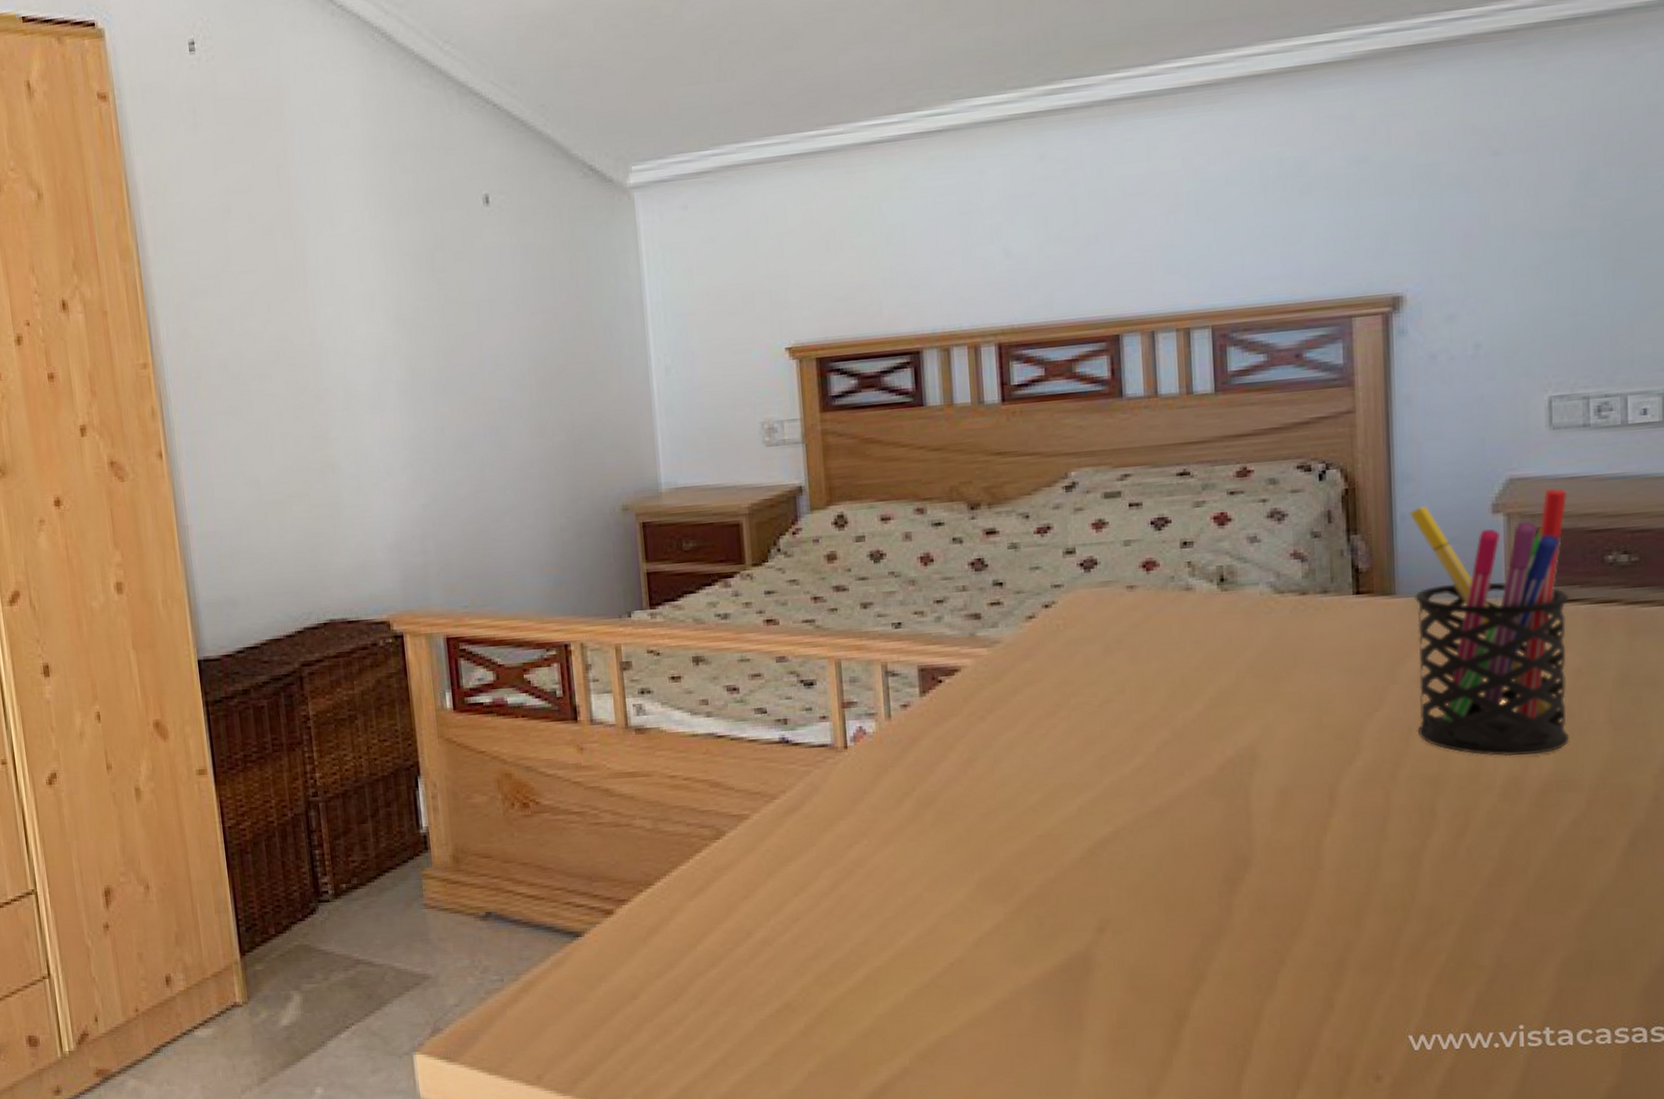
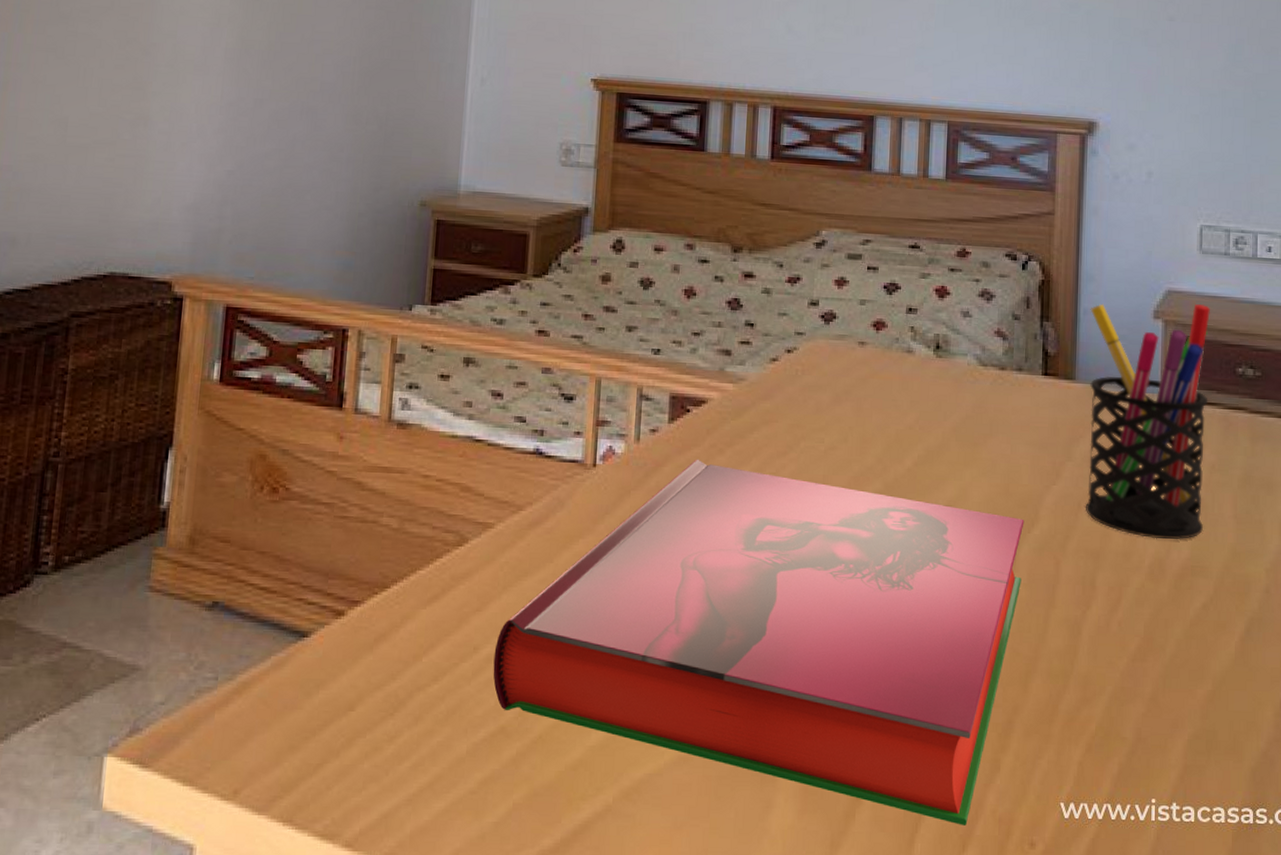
hardback book: none [768,729,1345,1064] -> present [493,459,1024,825]

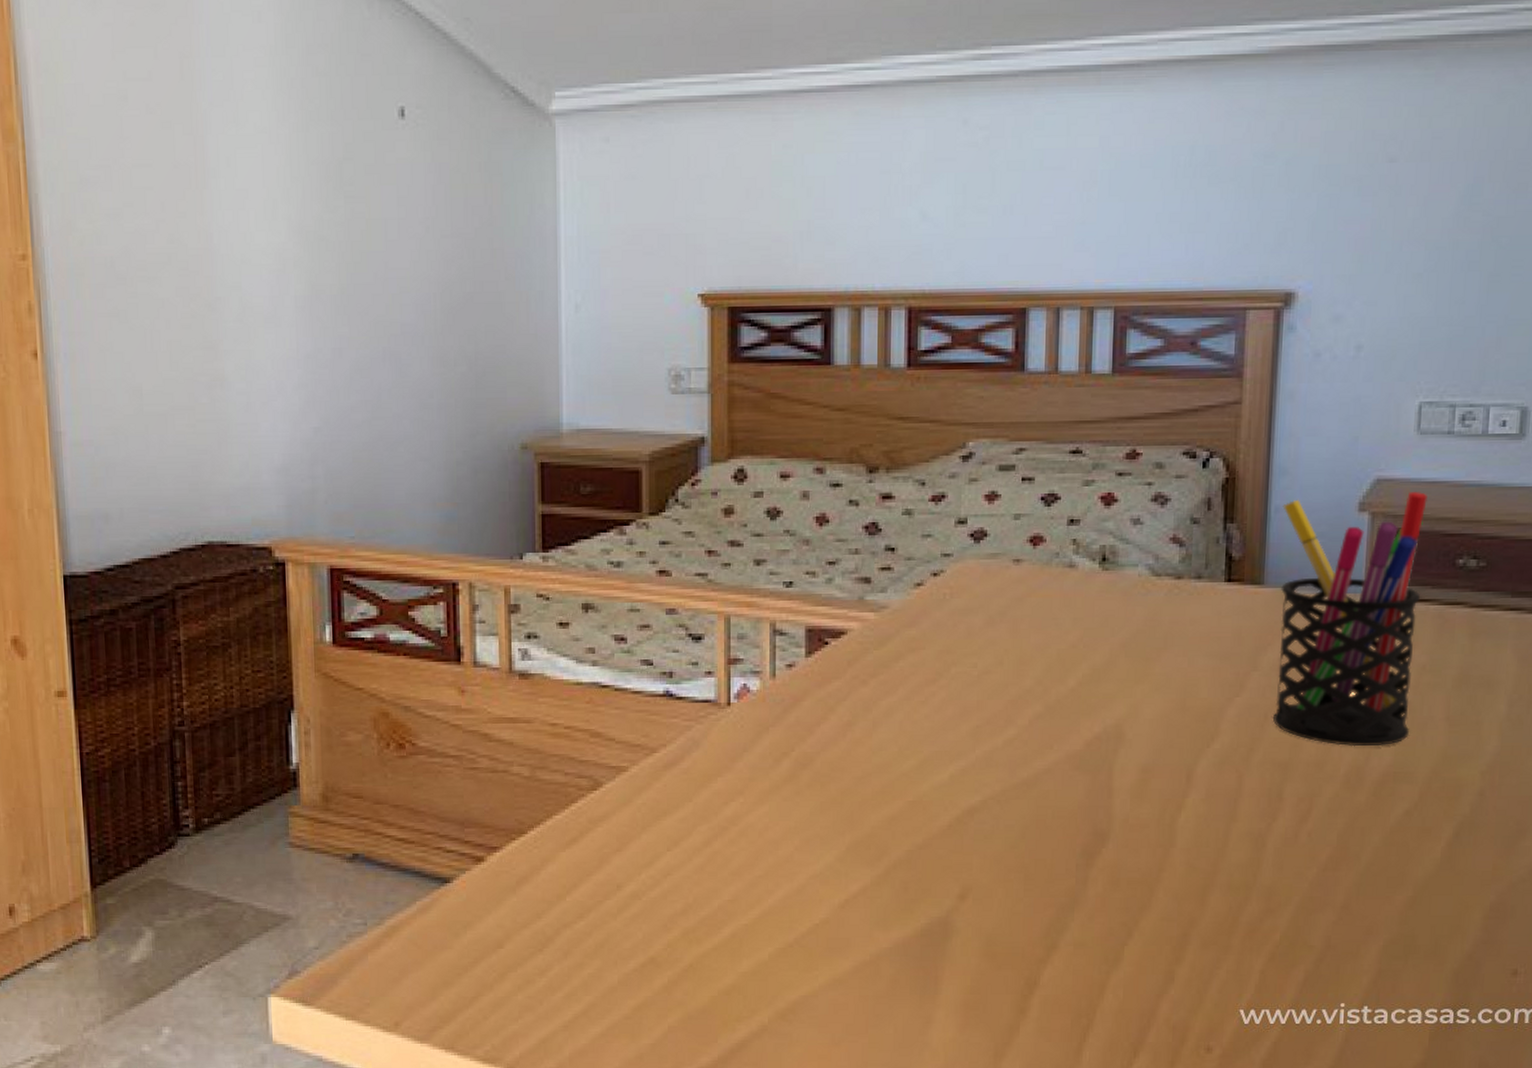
hardback book: present [493,459,1024,825] -> none [638,691,1203,1034]

